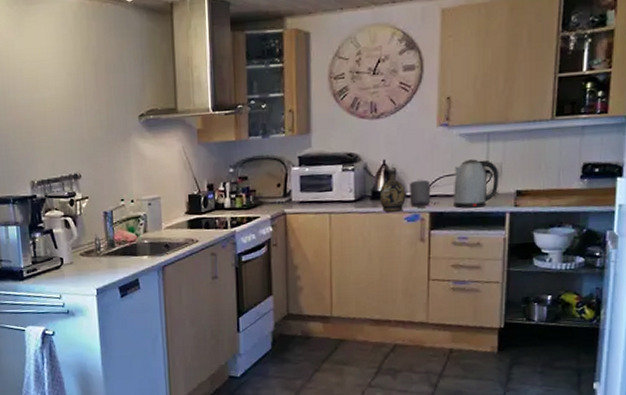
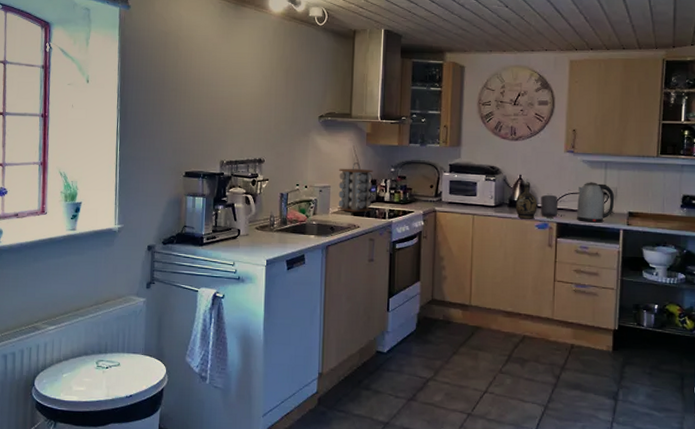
spice rack: none [169,166,211,226] -> present [338,162,373,213]

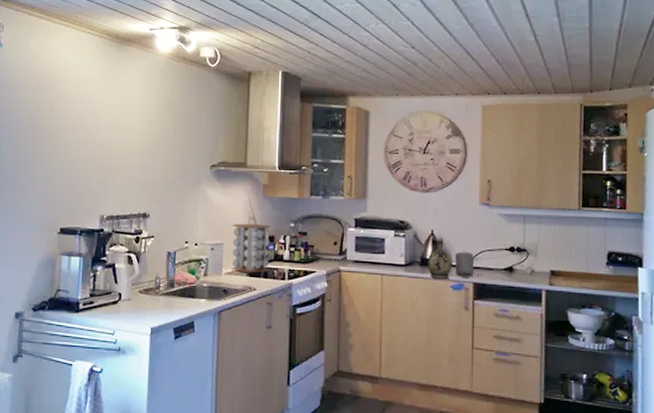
kettle: present [576,182,615,223] -> none [494,237,535,283]

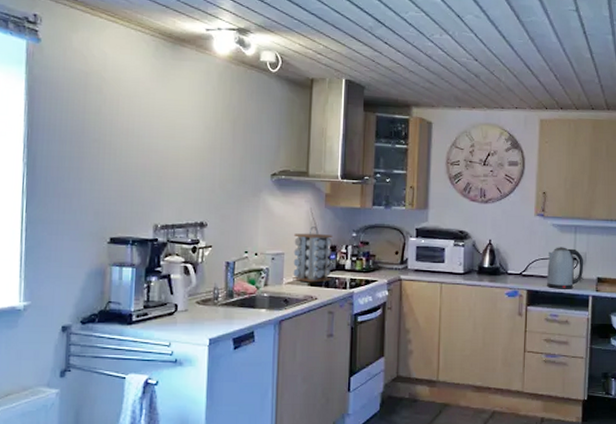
ceramic jug: present [428,238,452,279] -> none [485,247,507,287]
canister: present [453,250,481,279] -> none [509,259,535,286]
kettle: none [494,237,535,283] -> present [546,247,584,289]

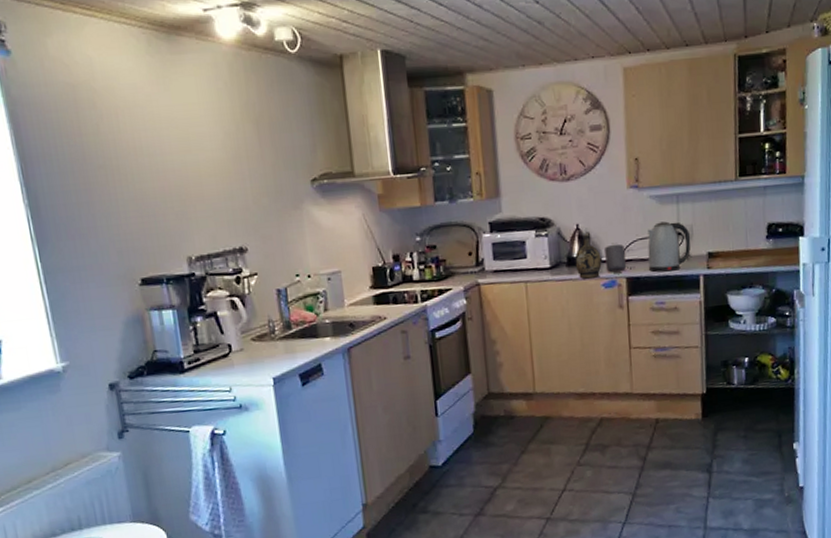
spice rack: present [293,227,333,283] -> none [349,235,399,302]
ceramic jug: none [485,247,507,287] -> present [575,232,602,279]
canister: none [509,259,535,286] -> present [603,242,634,274]

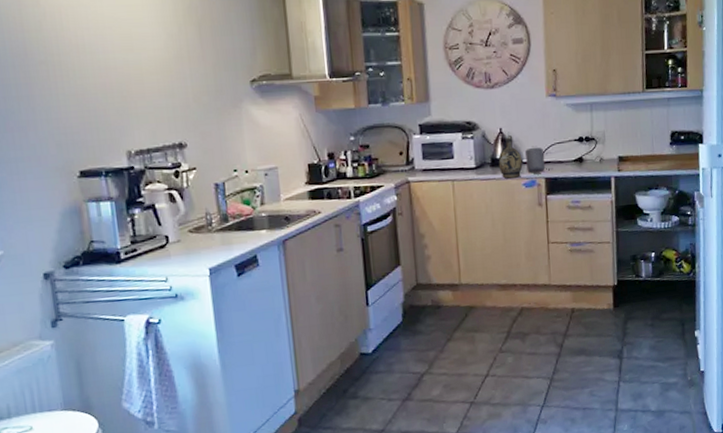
kettle: present [647,221,691,272] -> none [564,127,604,174]

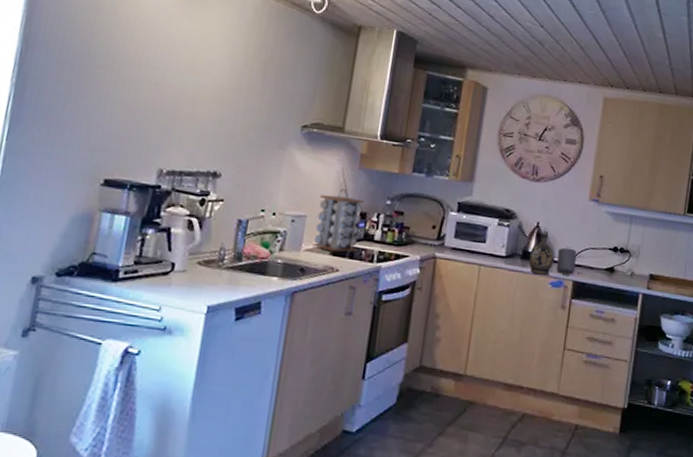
spice rack: none [286,134,333,197] -> present [313,189,364,253]

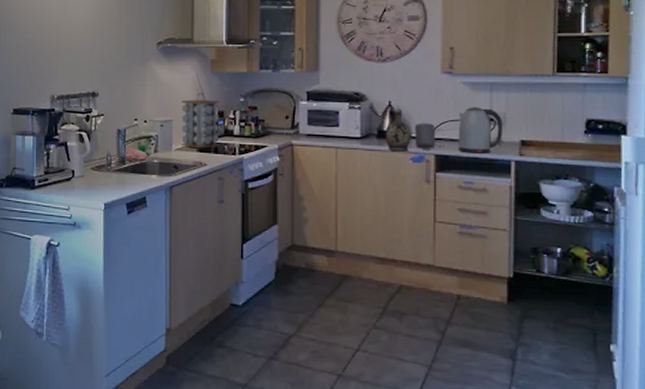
kettle: none [594,237,637,285] -> present [457,107,504,154]

